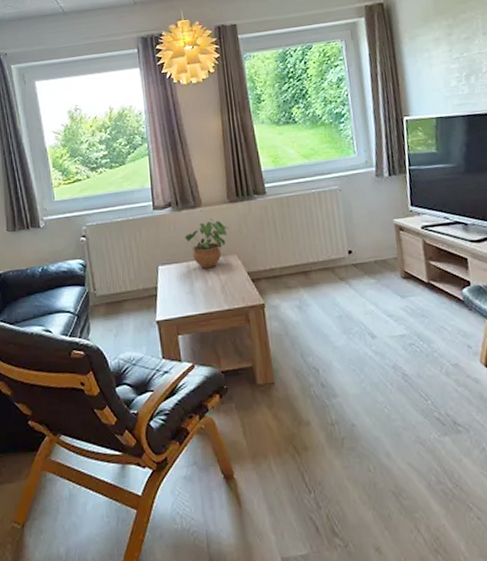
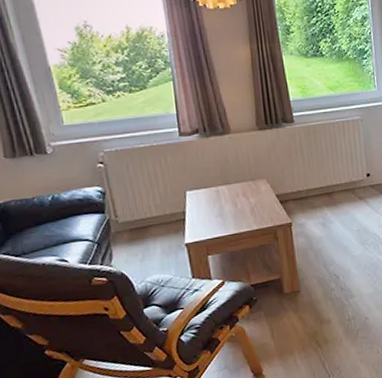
potted plant: present [185,218,229,269] -> none [213,145,258,193]

